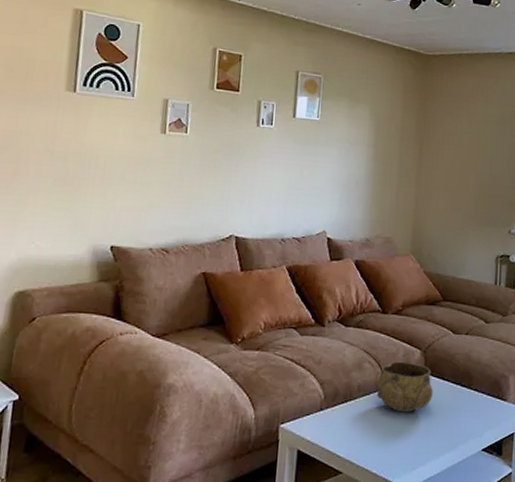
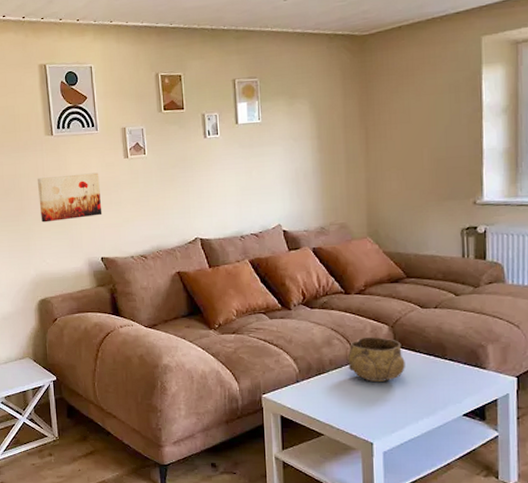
wall art: none [39,139,126,196] -> present [37,172,103,223]

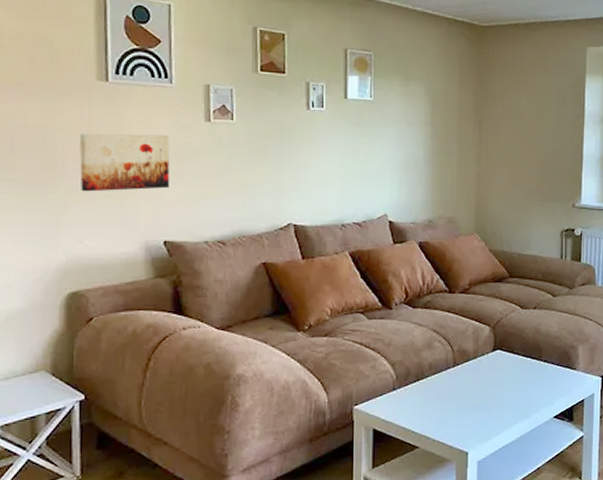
decorative bowl: present [347,337,405,381] -> none [448,338,504,386]

